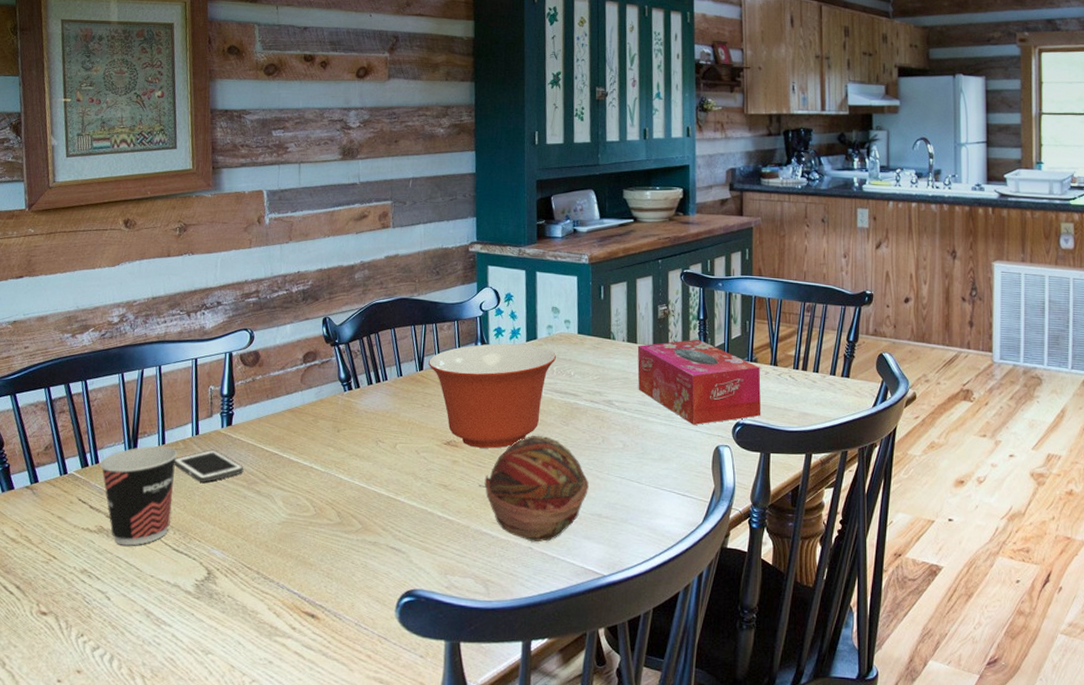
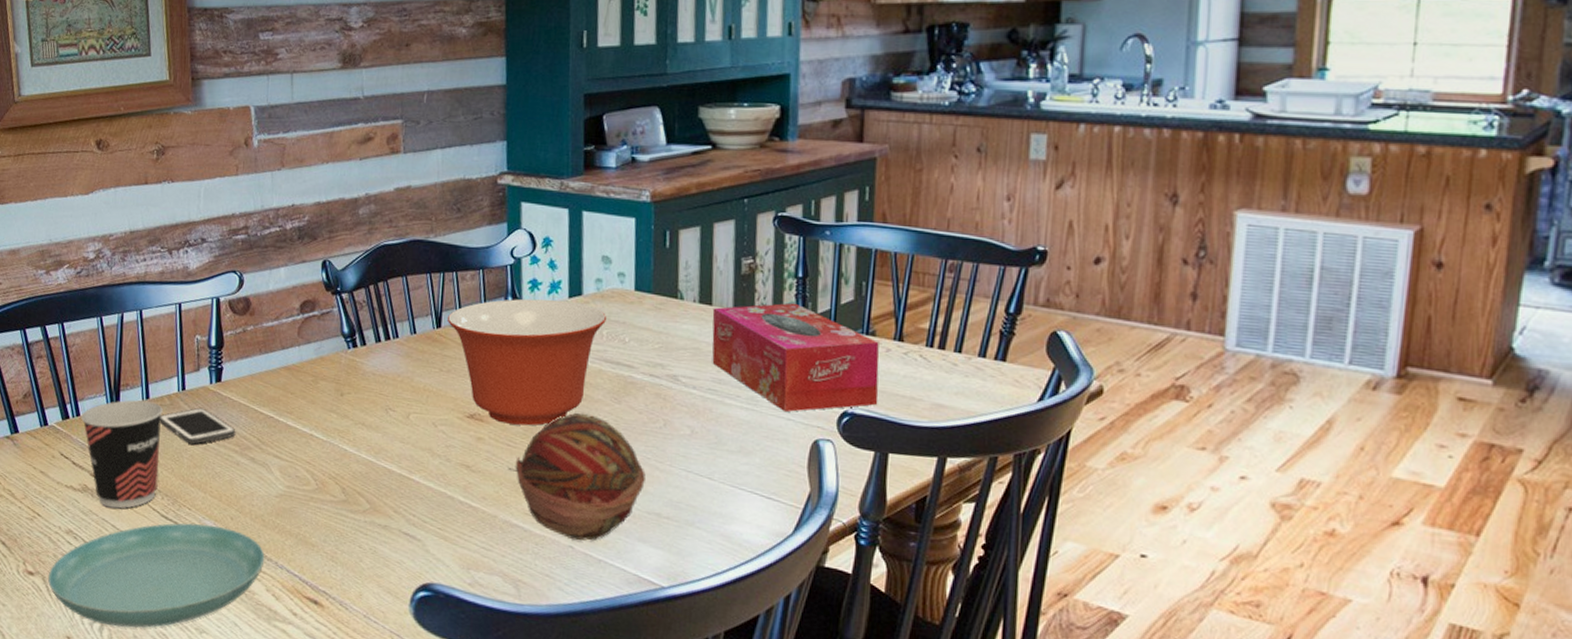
saucer: none [61,554,268,657] -> present [48,523,265,628]

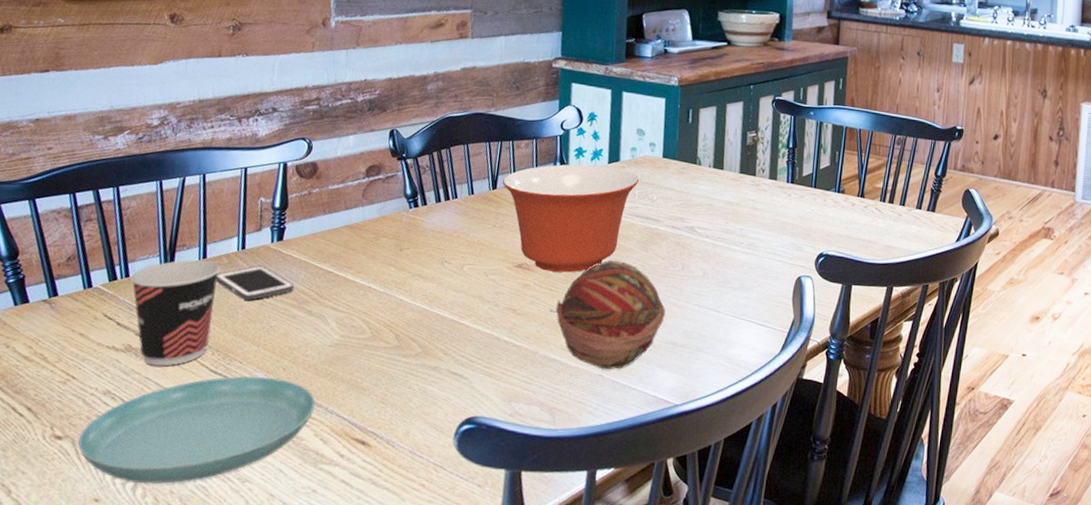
tissue box: present [712,302,880,413] -> none [722,167,847,255]

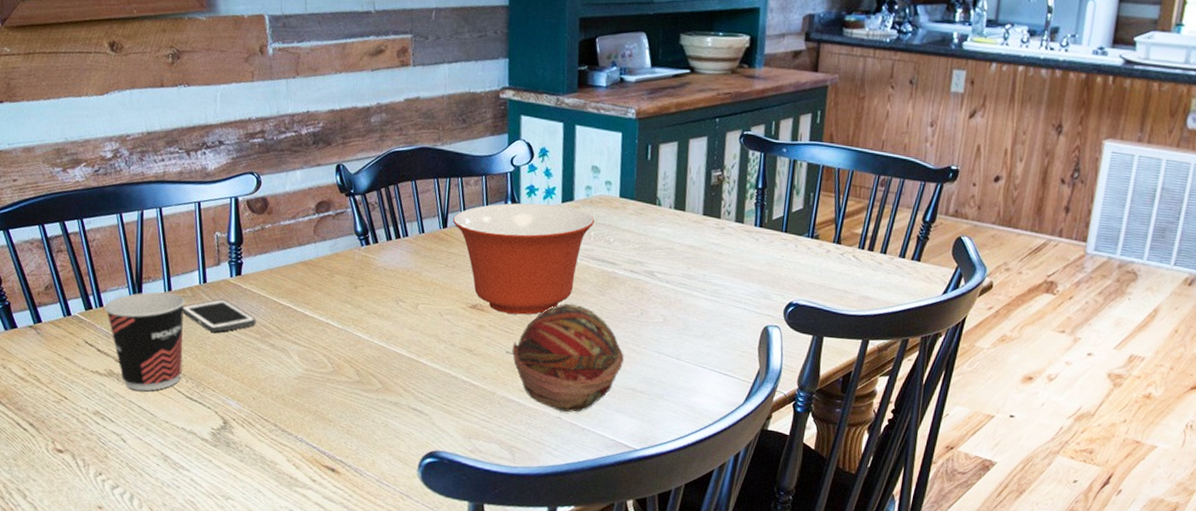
saucer: present [78,376,316,485] -> none [78,403,286,497]

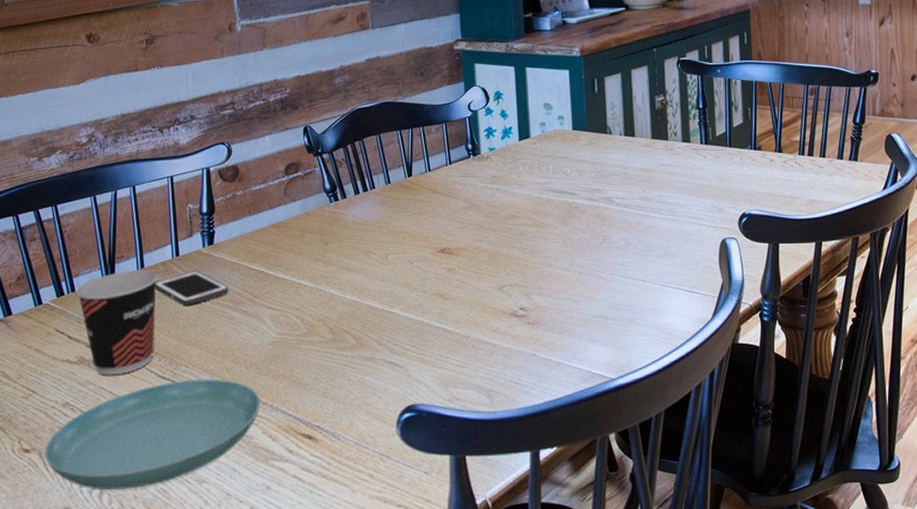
saucer: none [78,403,286,497] -> present [45,379,261,491]
mixing bowl: present [453,203,594,315] -> none [417,143,551,254]
decorative ball: present [505,303,624,413] -> none [476,237,591,349]

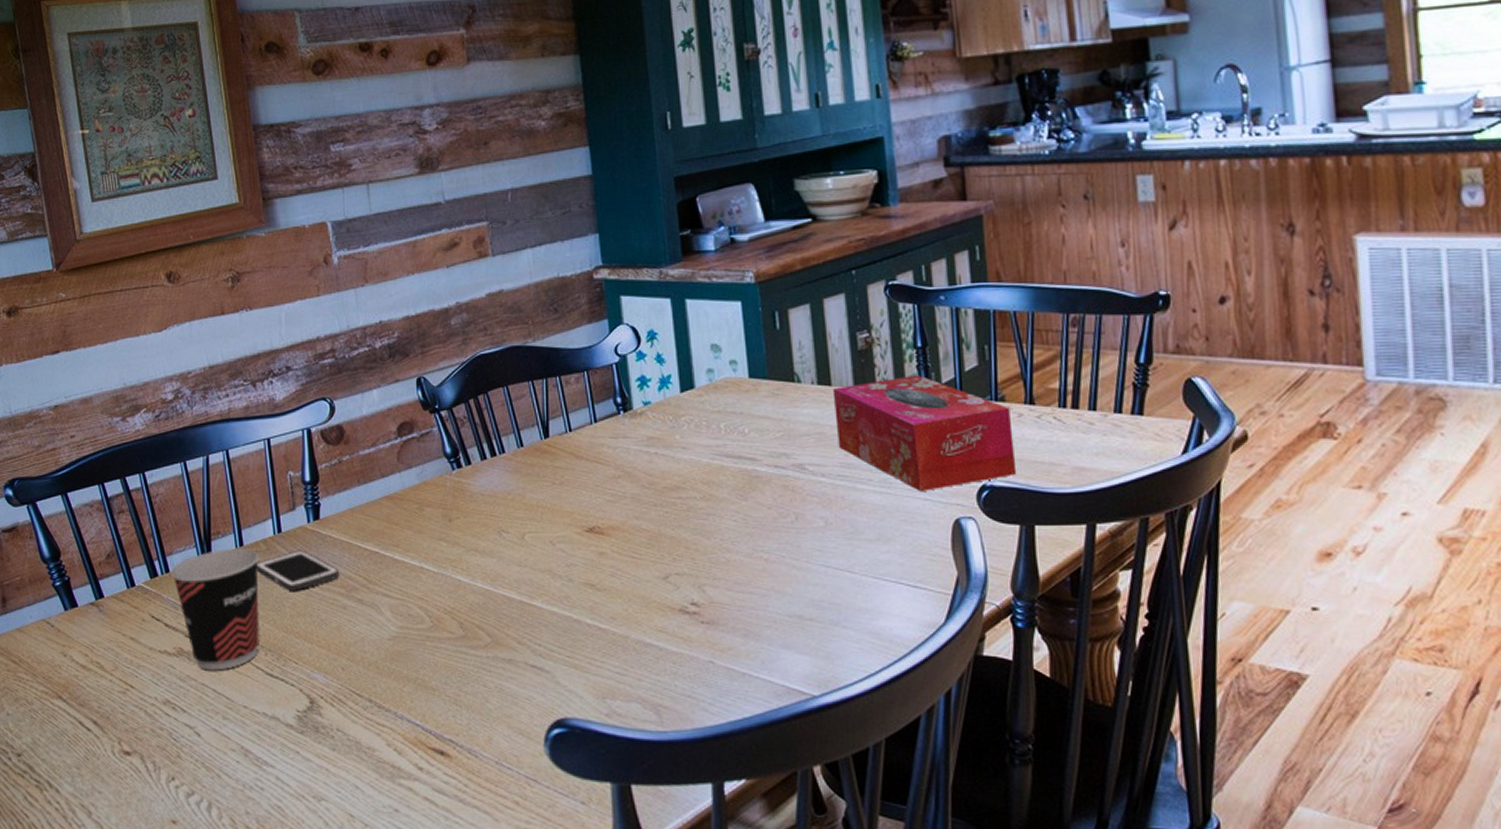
saucer: present [45,379,261,491] -> none [147,678,383,804]
tissue box: none [635,129,768,219] -> present [832,375,1017,492]

